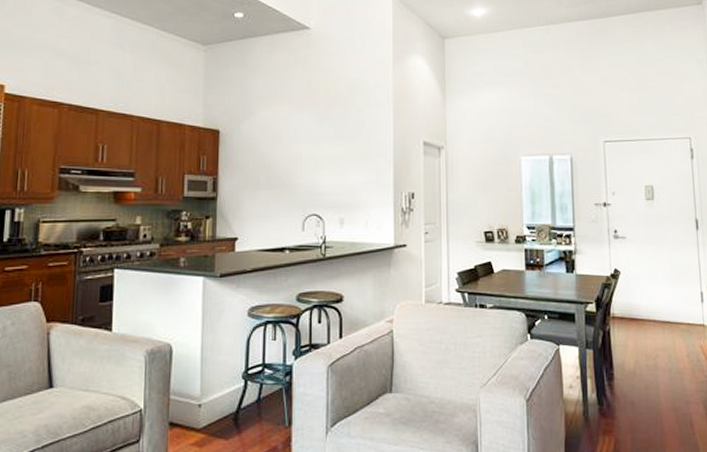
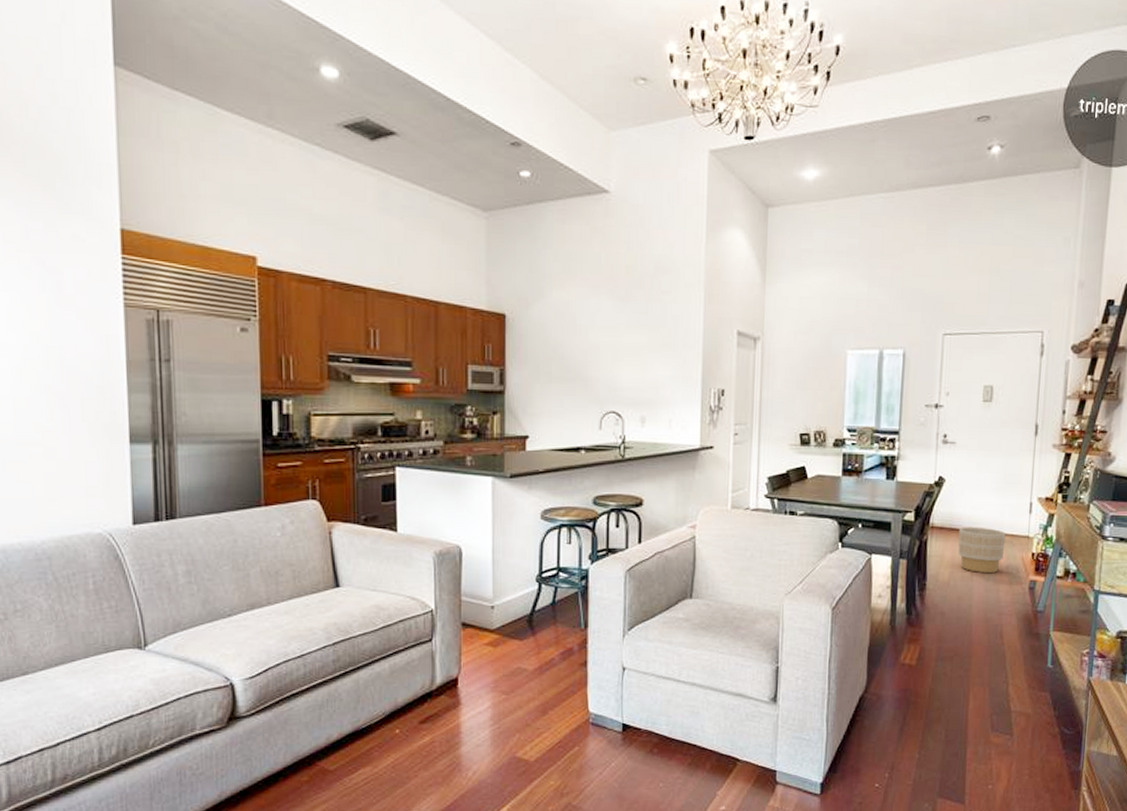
planter: none [638,316,684,362] -> present [958,526,1006,574]

